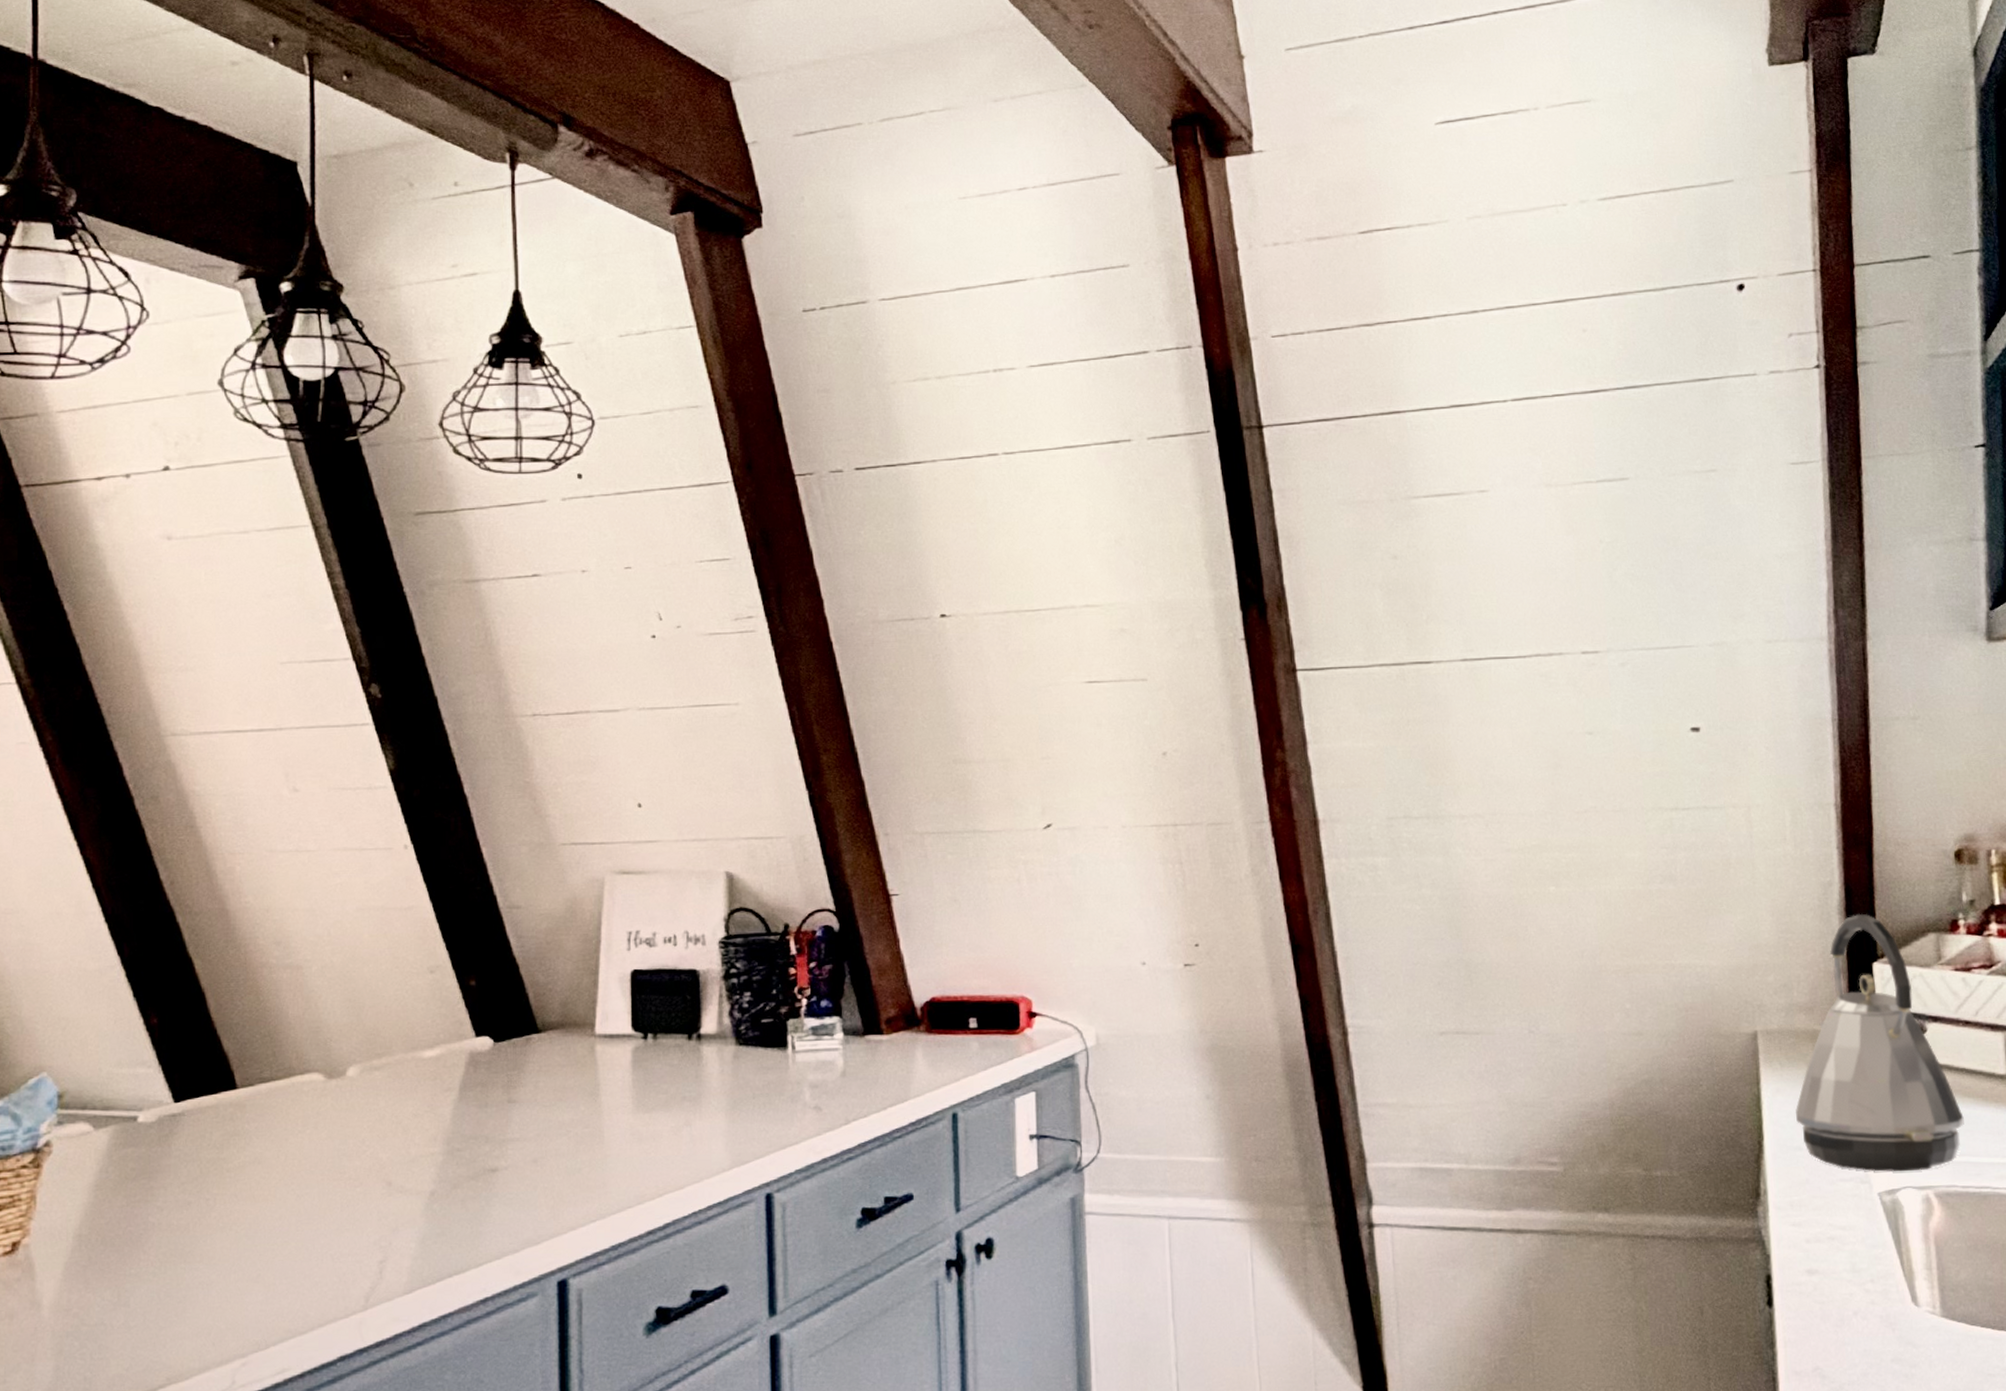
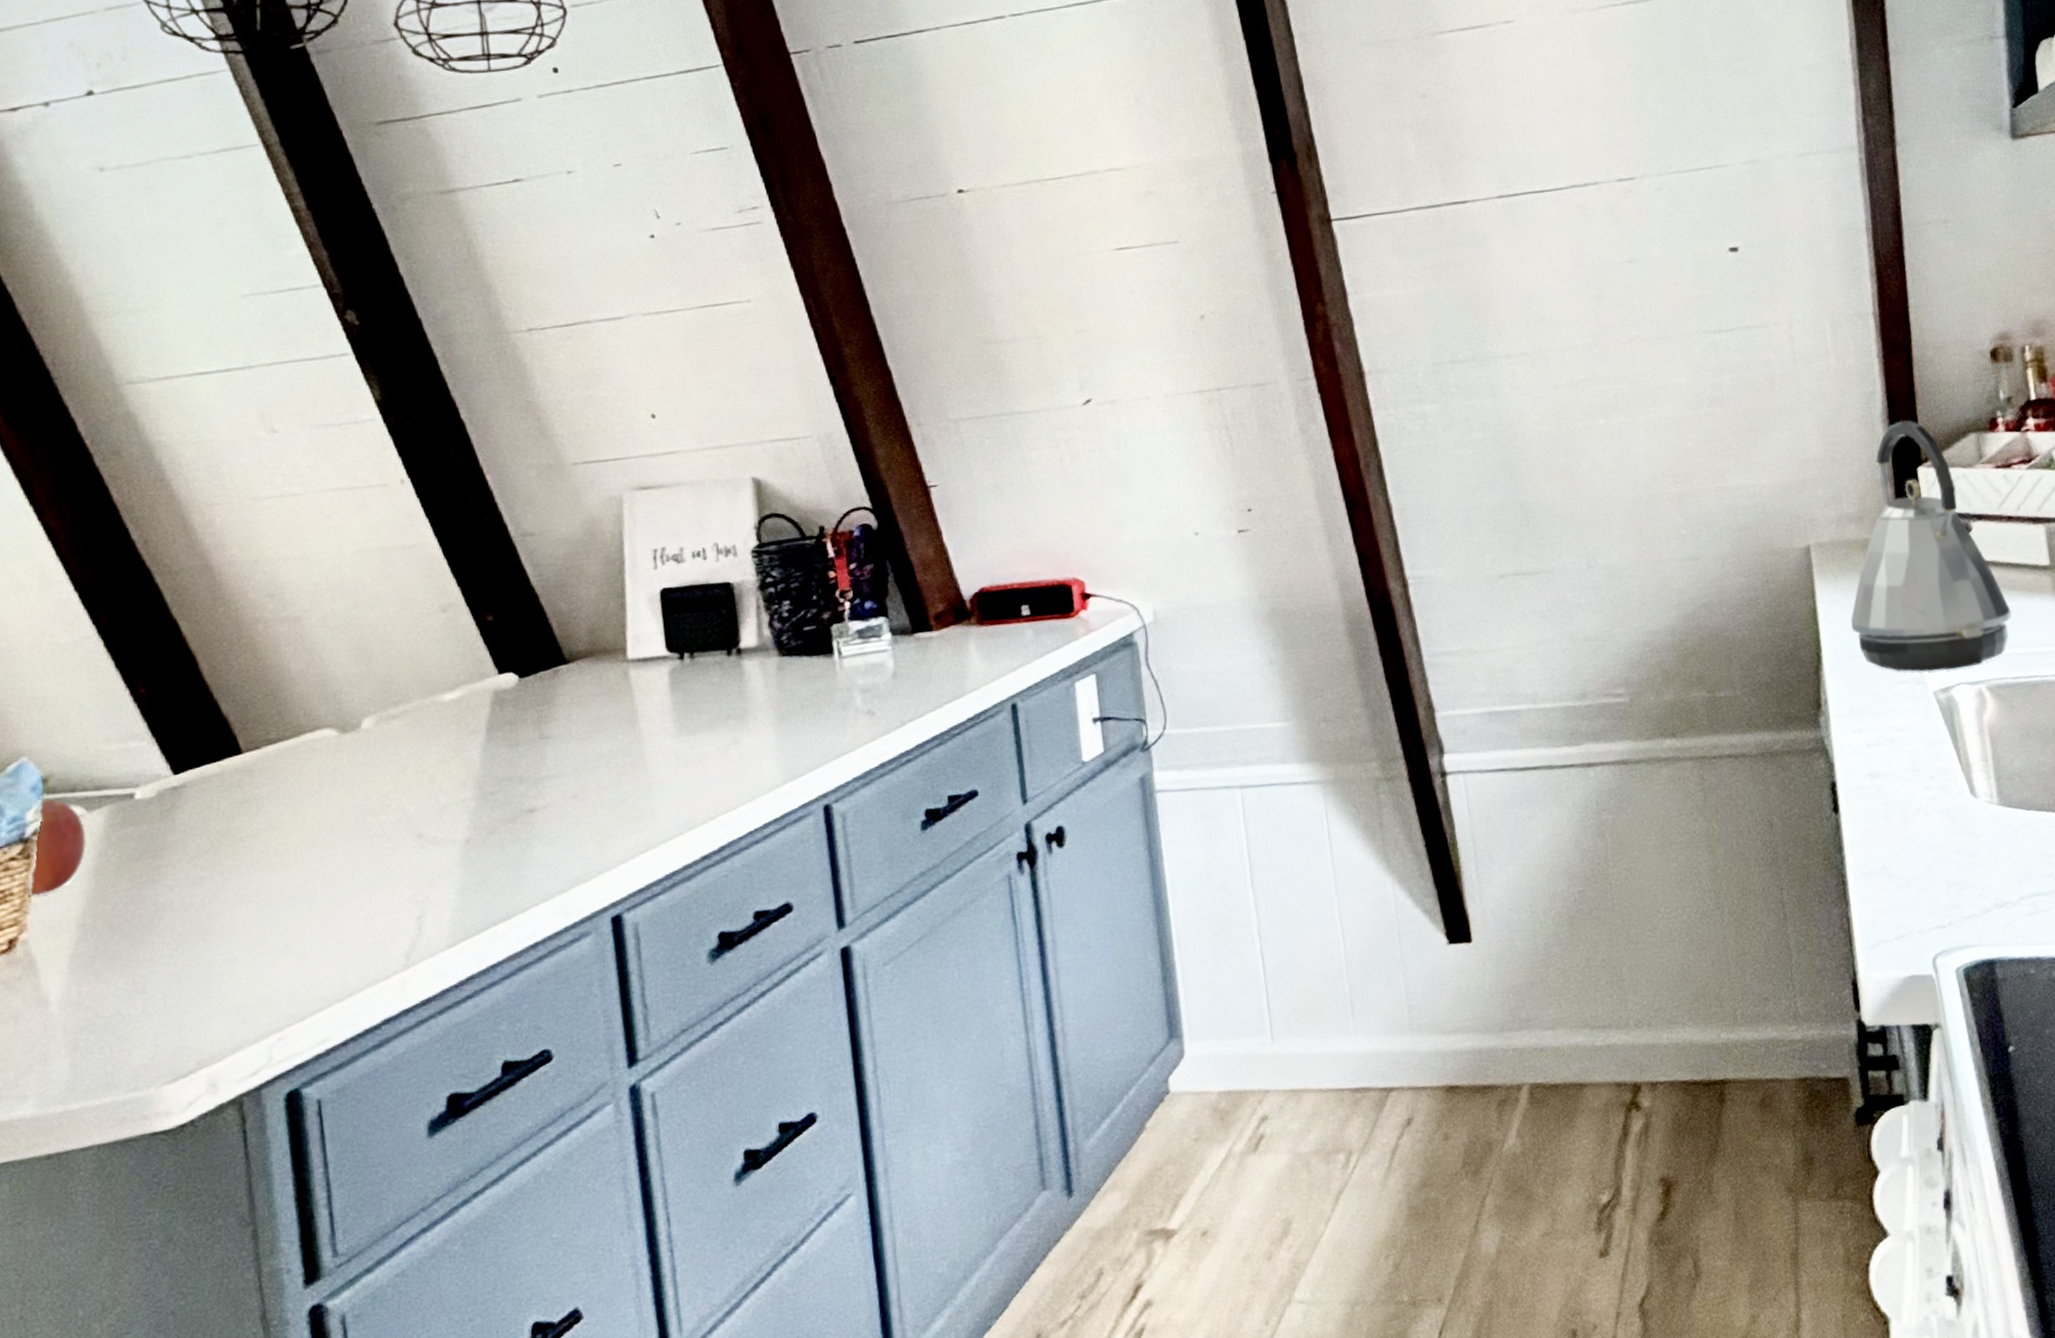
fruit: none [34,1113,91,1204] -> present [28,798,87,897]

